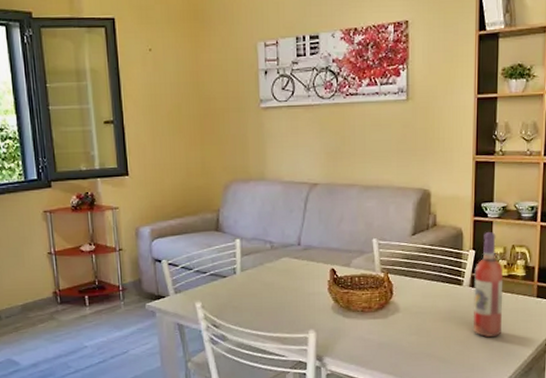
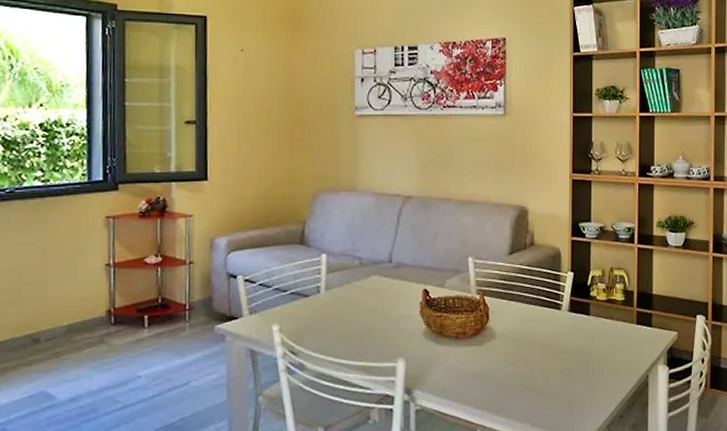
wine bottle: present [473,232,504,337] -> none [572,253,603,367]

